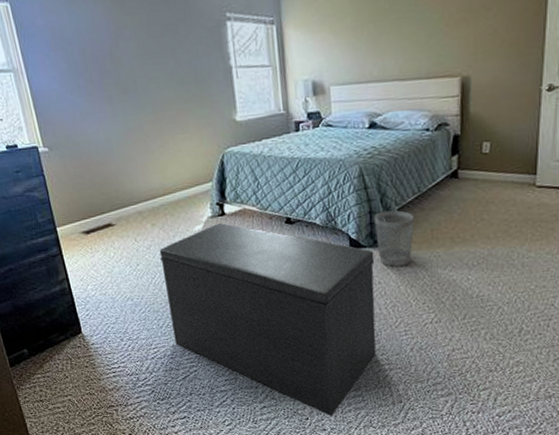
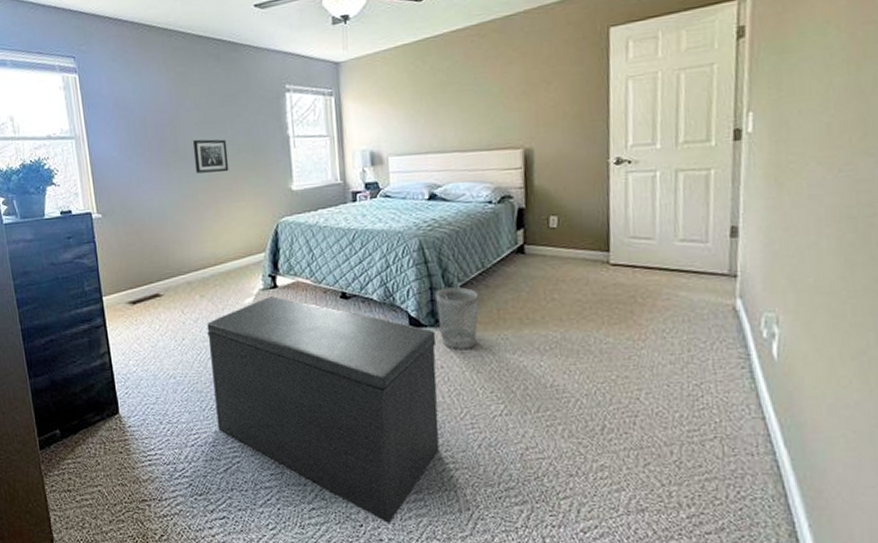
wall art: none [134,70,173,106] -> present [192,139,229,174]

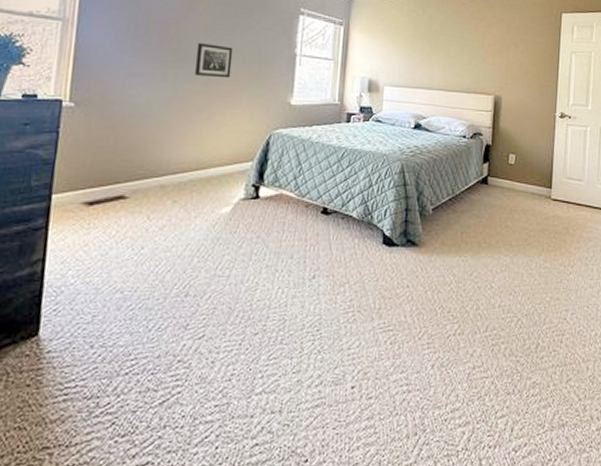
bench: present [206,296,439,525] -> none [162,207,406,457]
wastebasket: present [435,287,479,349] -> none [409,210,447,269]

